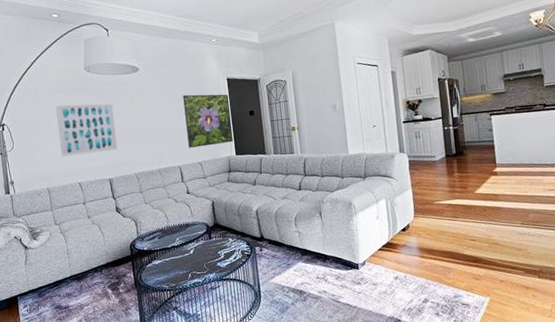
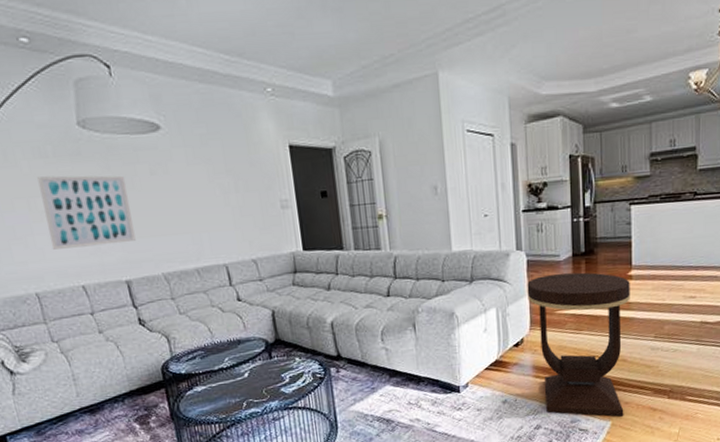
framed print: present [183,94,233,148] -> none [226,166,299,240]
side table: none [410,170,501,293] -> present [527,272,630,417]

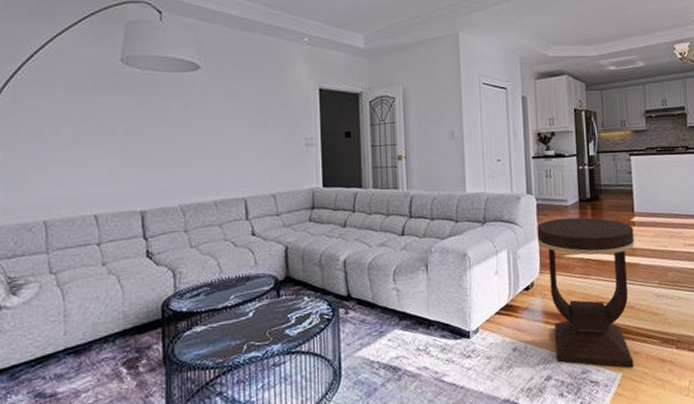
wall art: present [37,175,136,250] -> none [71,106,158,177]

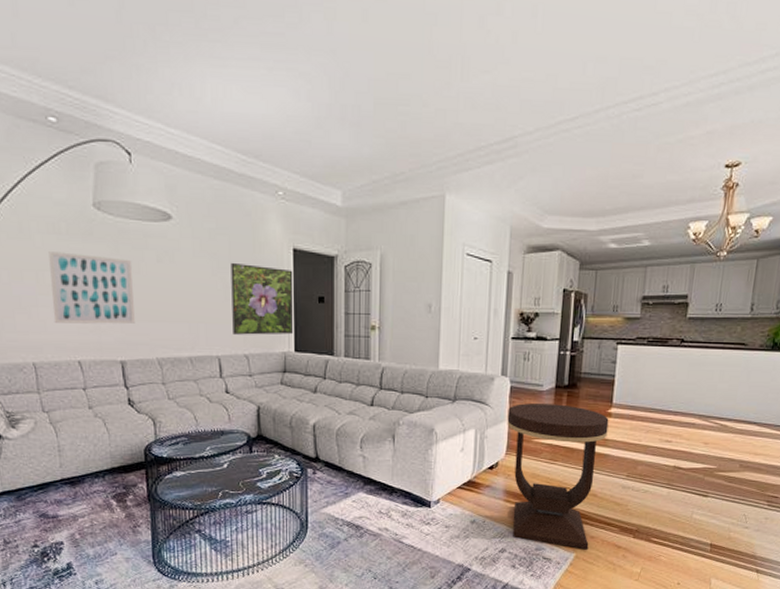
wall art: none [71,106,158,177] -> present [48,252,135,325]
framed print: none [258,105,321,175] -> present [230,262,294,335]

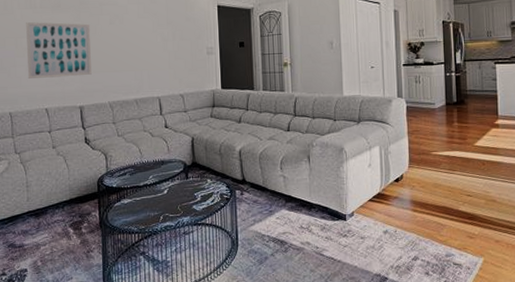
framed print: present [230,262,294,335] -> none [168,20,219,78]
side table: present [507,403,609,550] -> none [406,119,498,254]

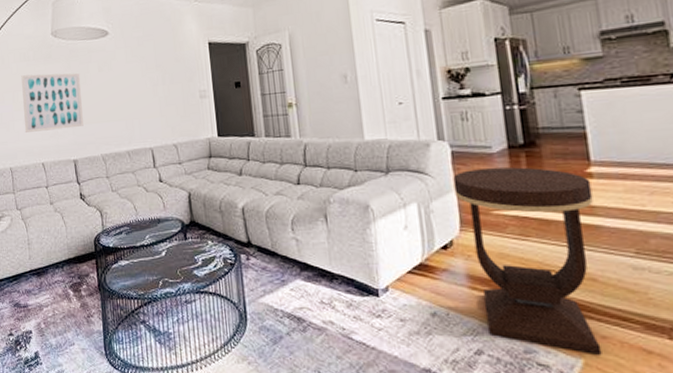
side table: none [406,119,498,254] -> present [453,167,602,355]

